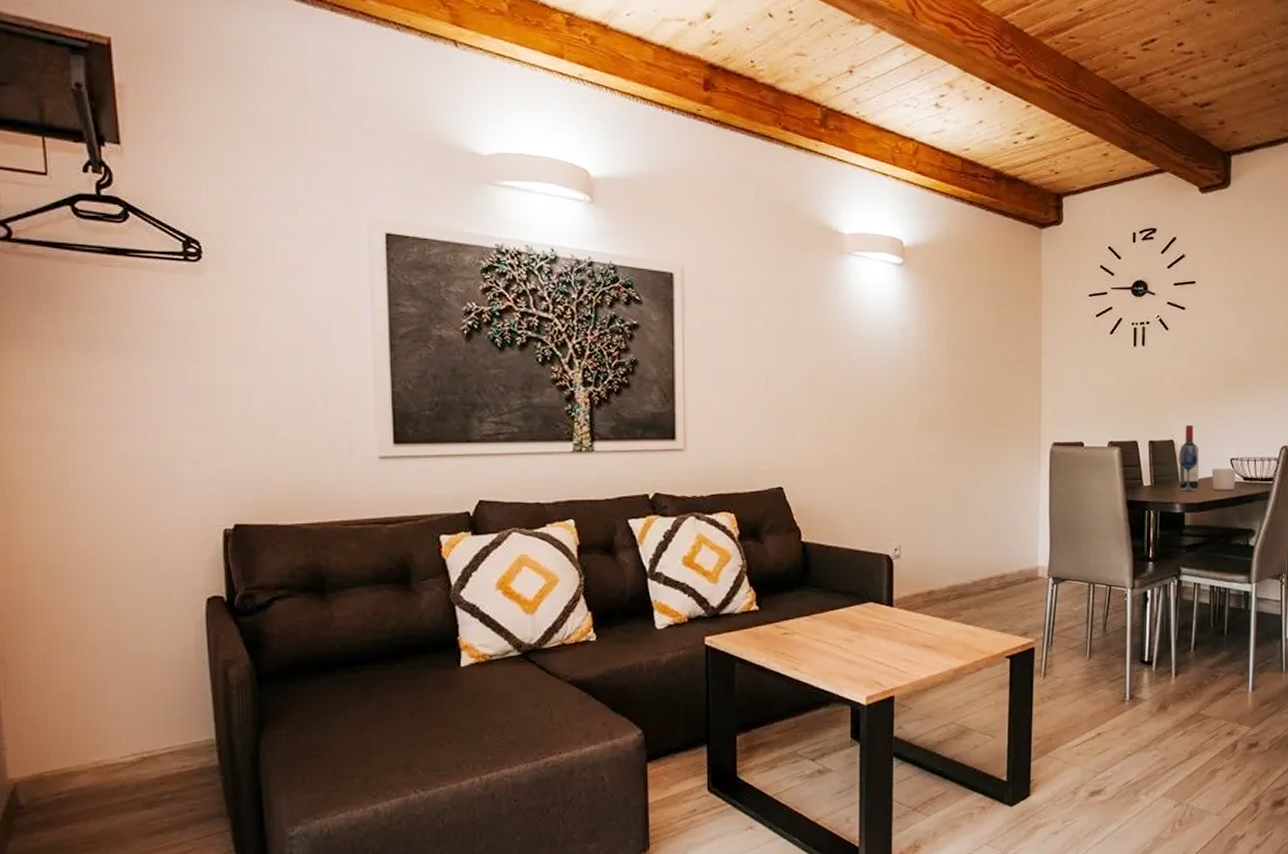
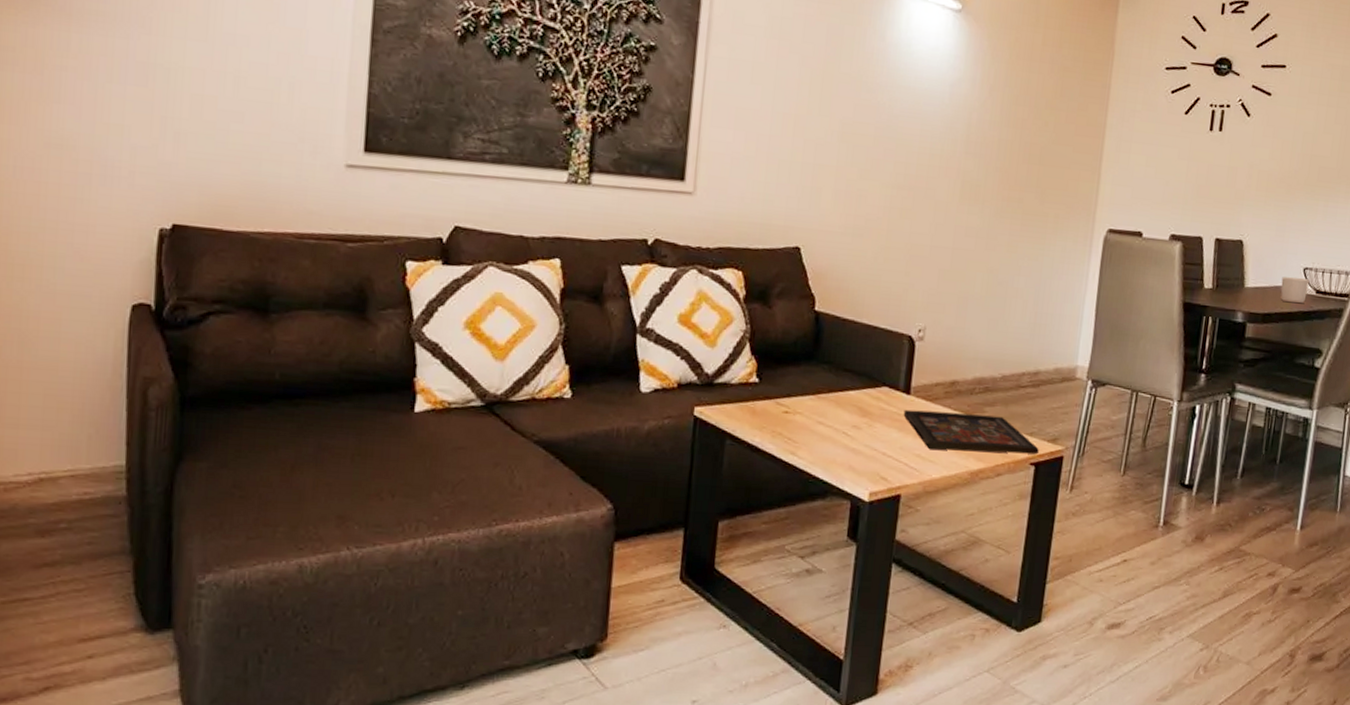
decorative tray: none [889,618,1012,653] -> present [903,409,1039,455]
wine bottle: present [1179,424,1200,489] -> none [1244,225,1270,298]
wineglass: present [1179,445,1199,491] -> none [1243,246,1269,300]

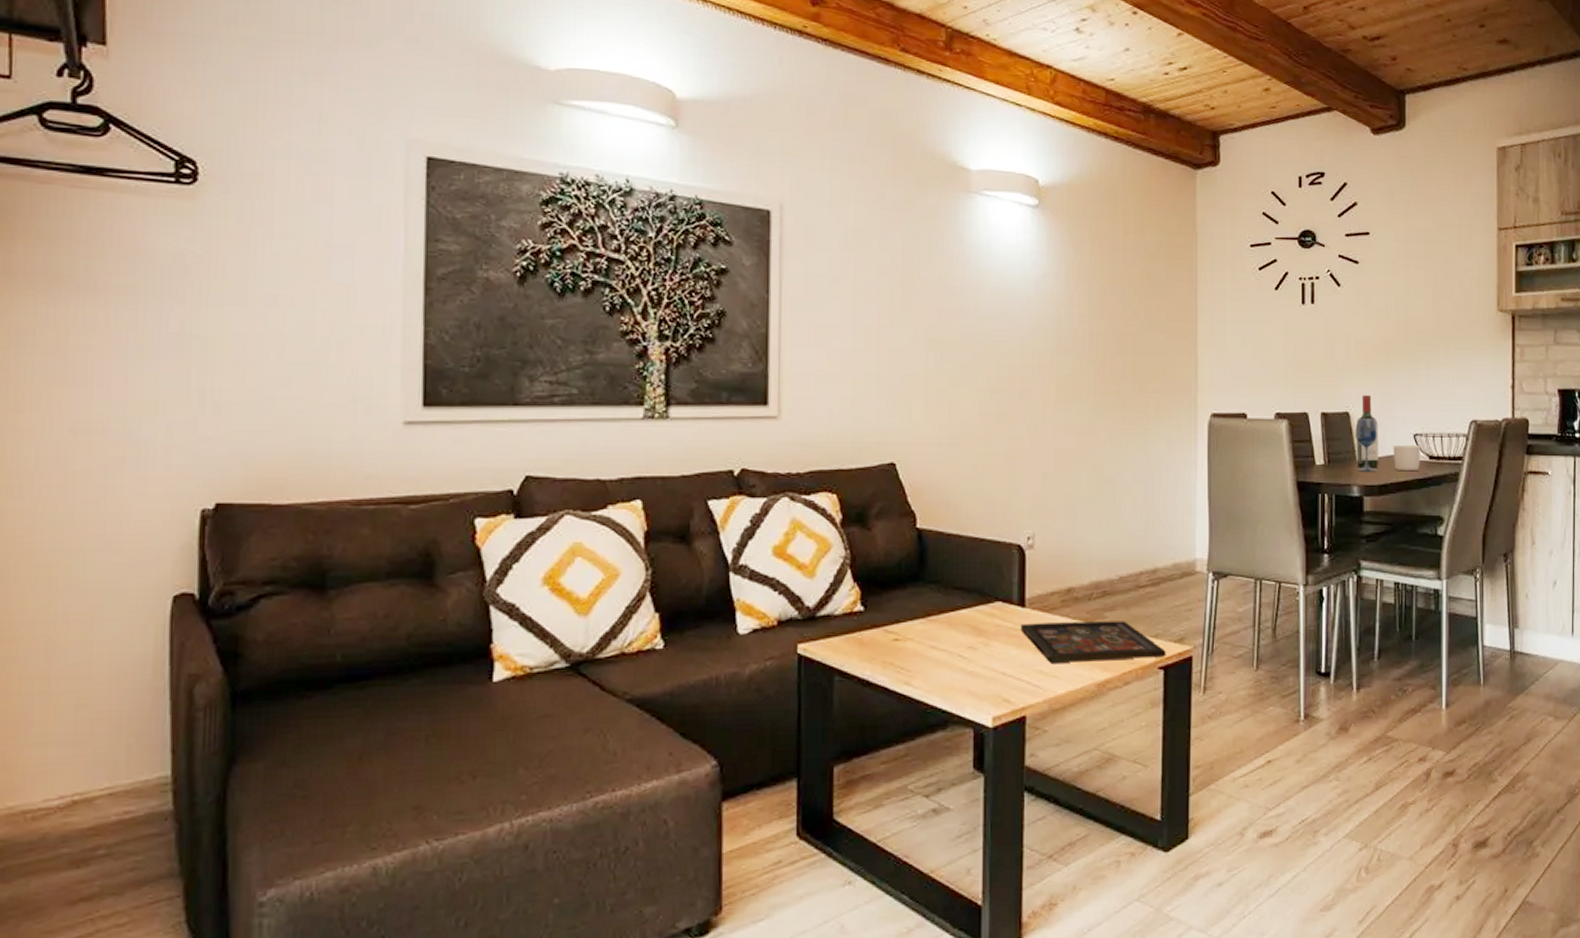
wineglass: none [1243,246,1269,300] -> present [1355,417,1378,472]
wine bottle: none [1244,225,1270,298] -> present [1357,394,1379,469]

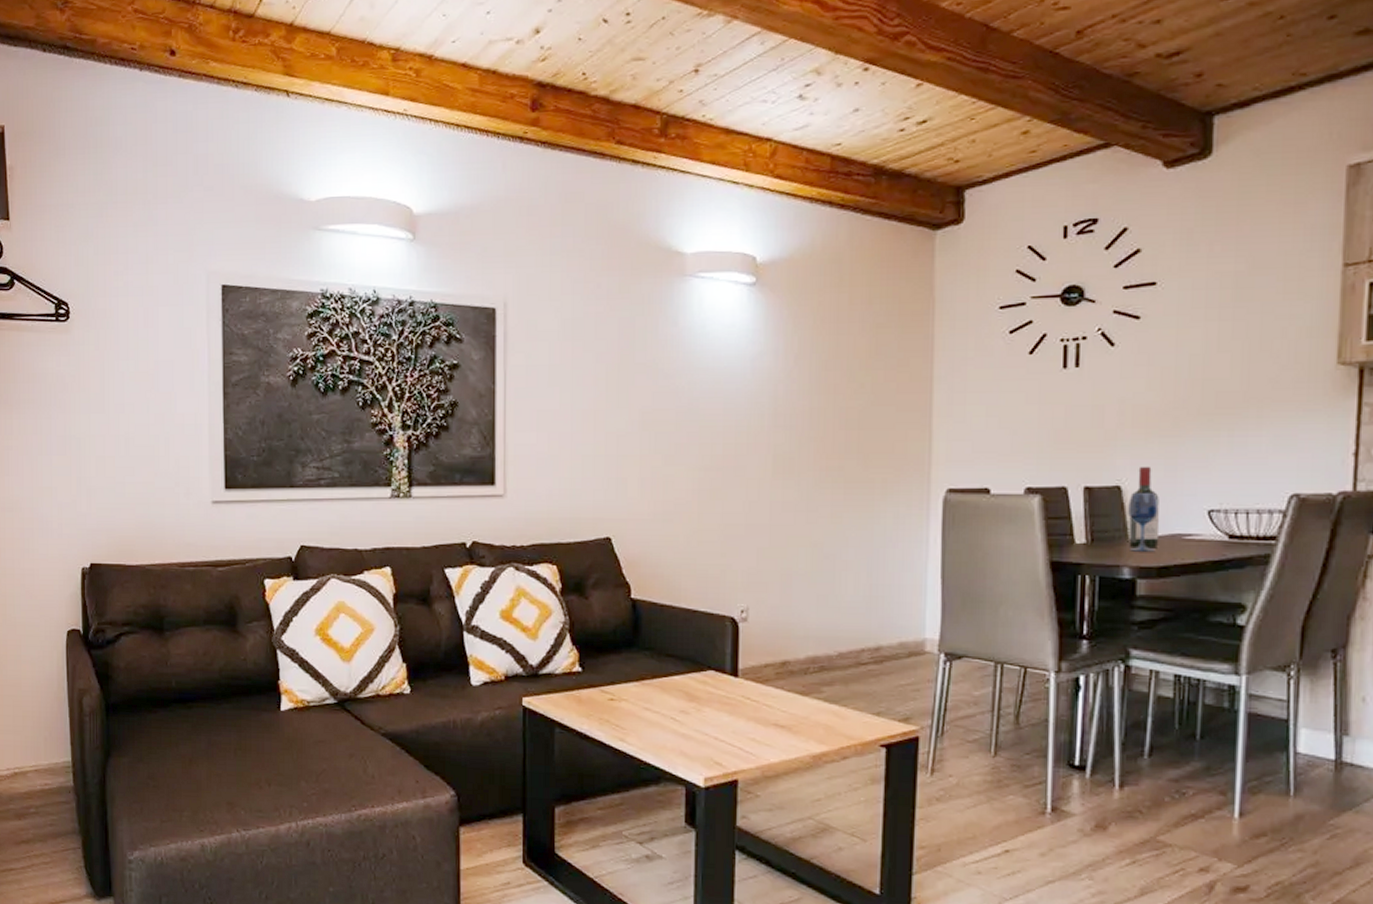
decorative tray: present [1020,621,1166,663] -> none [733,692,889,736]
mug: present [1393,444,1420,472] -> none [1178,521,1217,553]

